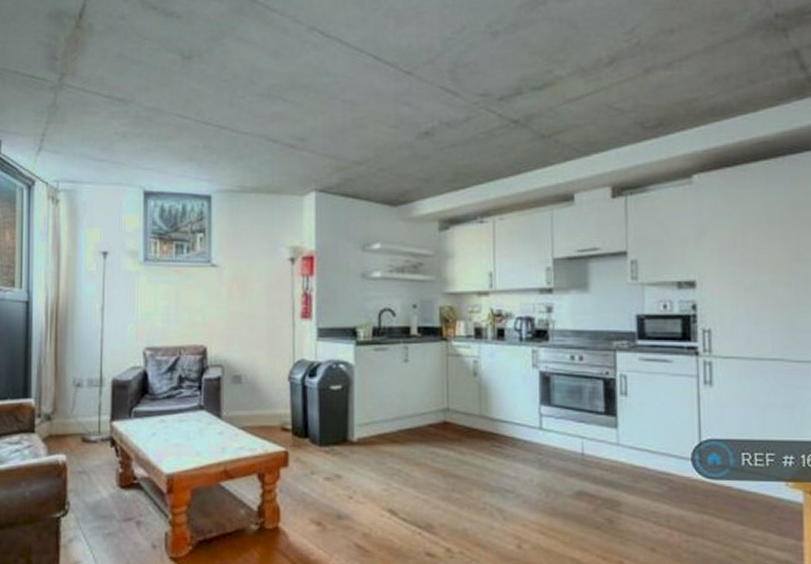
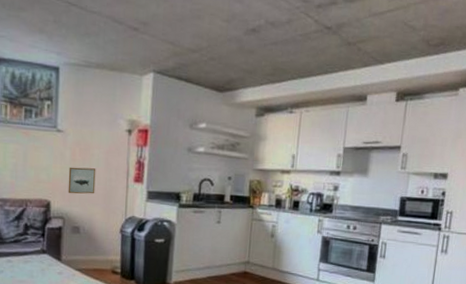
wall art: none [226,305,257,337] -> present [68,167,96,194]

